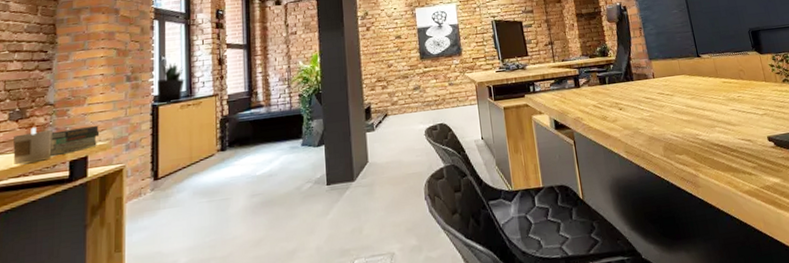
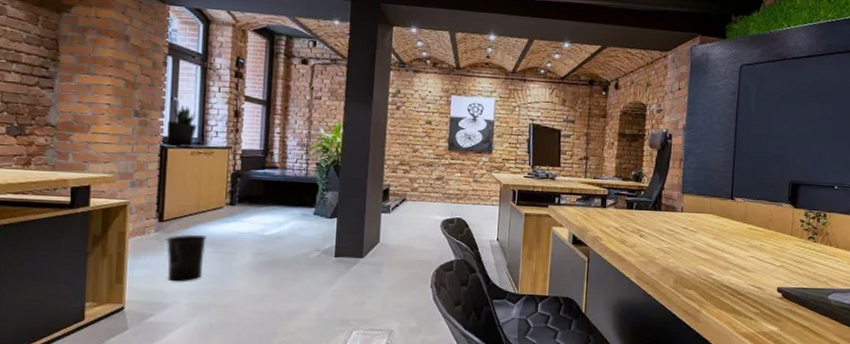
candle: present [13,127,53,166] -> none [11,146,54,183]
books: present [50,126,100,157] -> none [51,154,104,180]
waste bin: none [162,186,201,240] -> present [166,234,207,282]

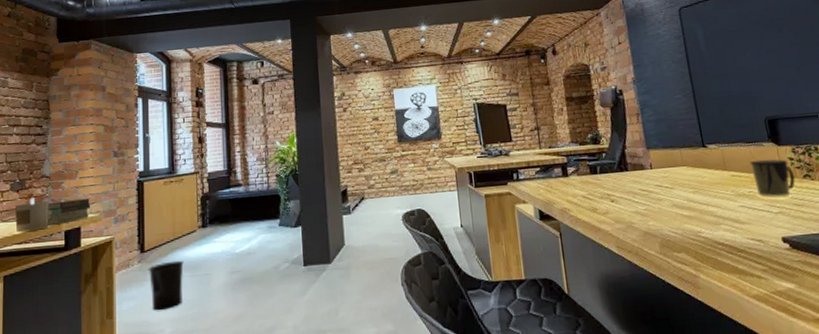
candle: none [11,146,54,183] -> present [15,198,49,233]
books: none [51,154,104,180] -> present [48,199,91,226]
planter: present [167,104,197,148] -> none [142,139,168,179]
mug: none [767,217,801,254] -> present [749,159,795,199]

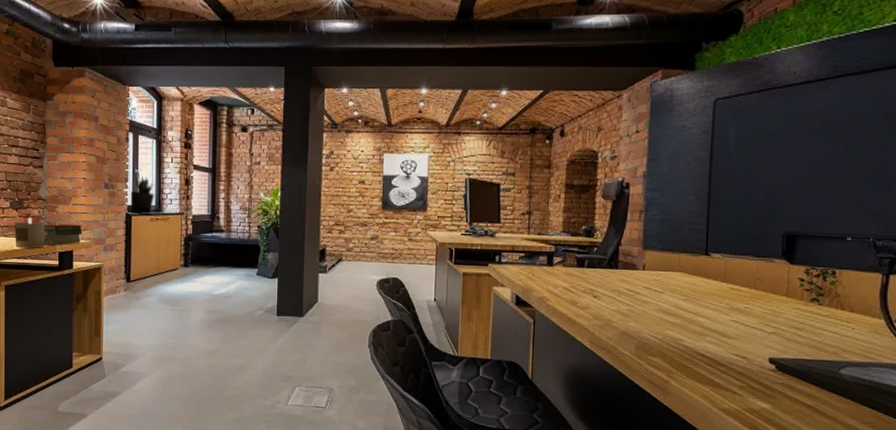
planter: none [142,139,168,179] -> present [131,176,155,215]
waste bin: present [148,260,184,310] -> none [133,293,166,337]
mug: present [749,159,795,199] -> none [753,276,801,319]

